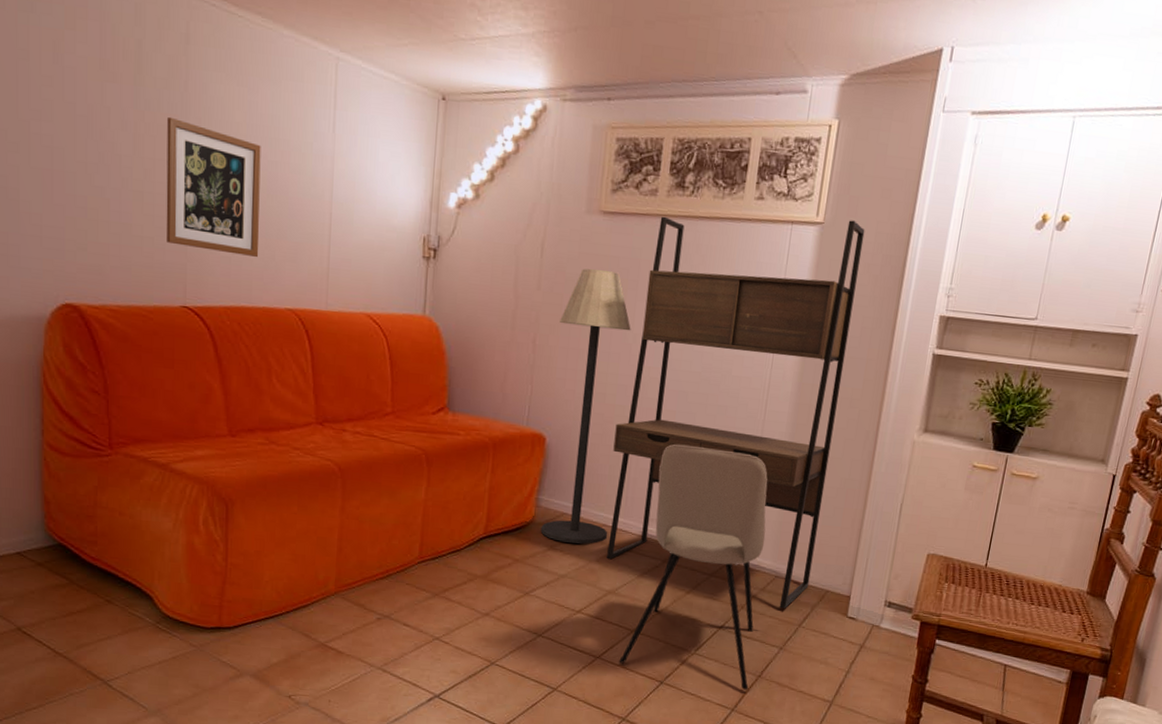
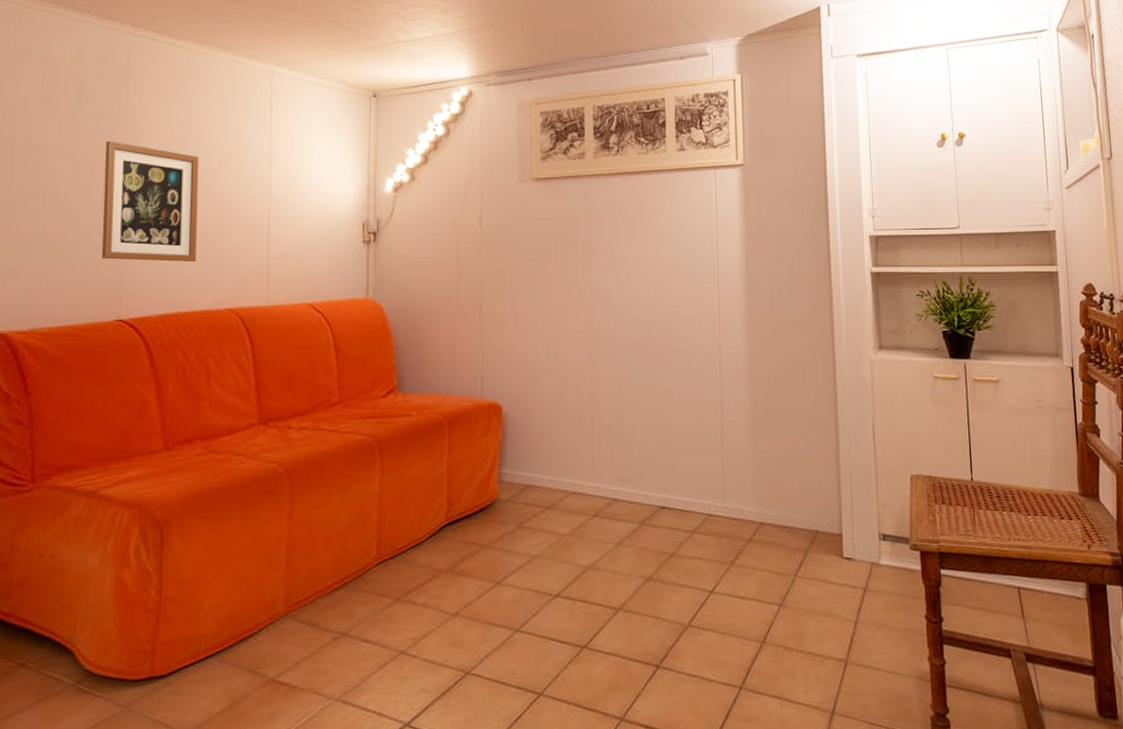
floor lamp: present [540,268,631,544] -> none [504,233,578,518]
desk: present [606,216,865,609] -> none [572,159,797,559]
dining chair: present [619,444,768,690] -> none [608,394,754,661]

